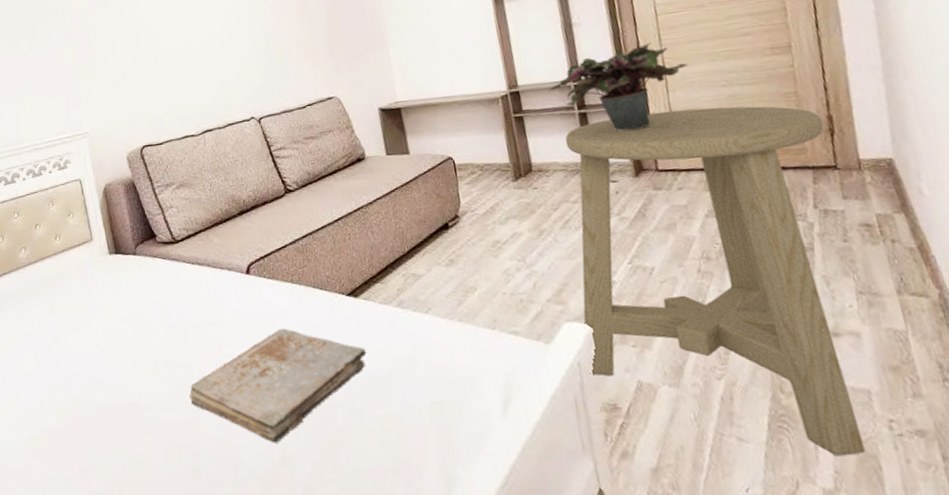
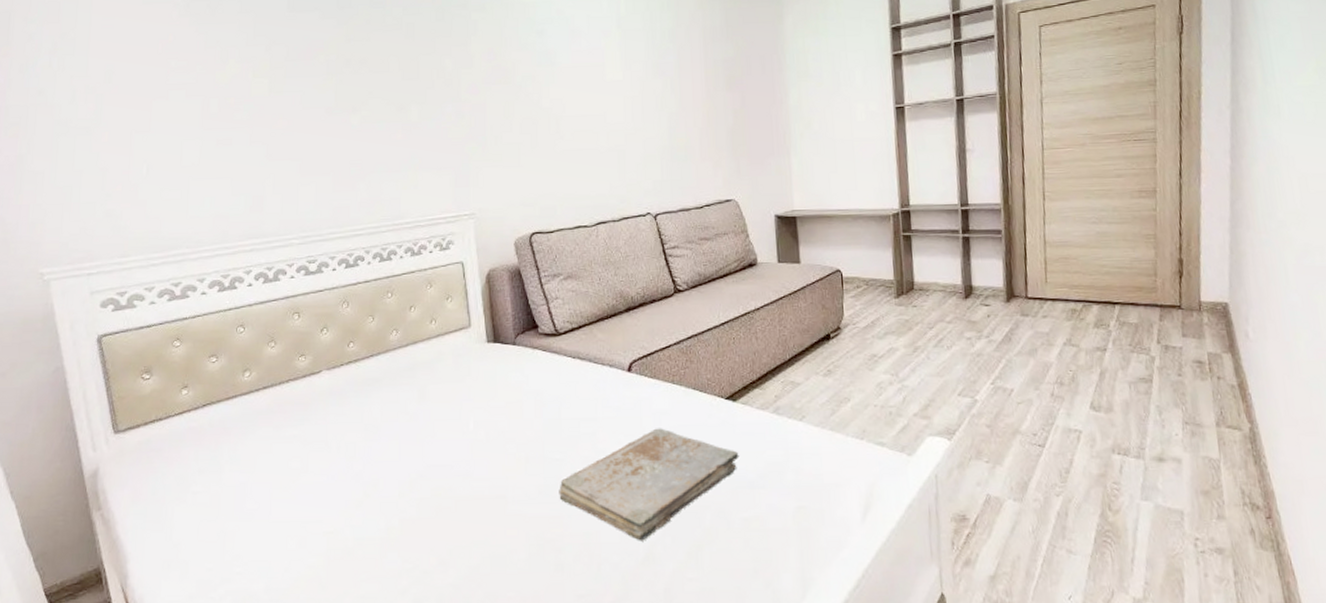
potted plant: present [548,42,688,131] -> none [937,175,1066,258]
stool: present [565,106,866,456] -> none [945,242,1175,569]

